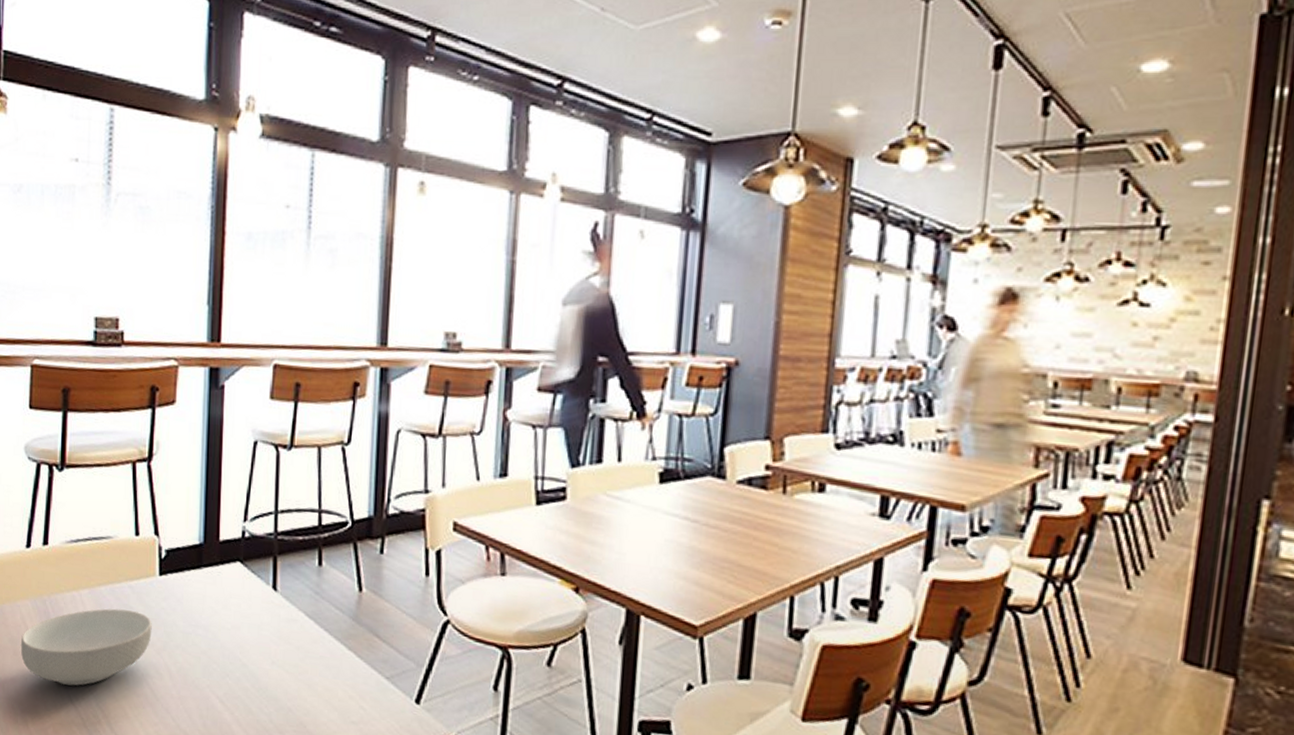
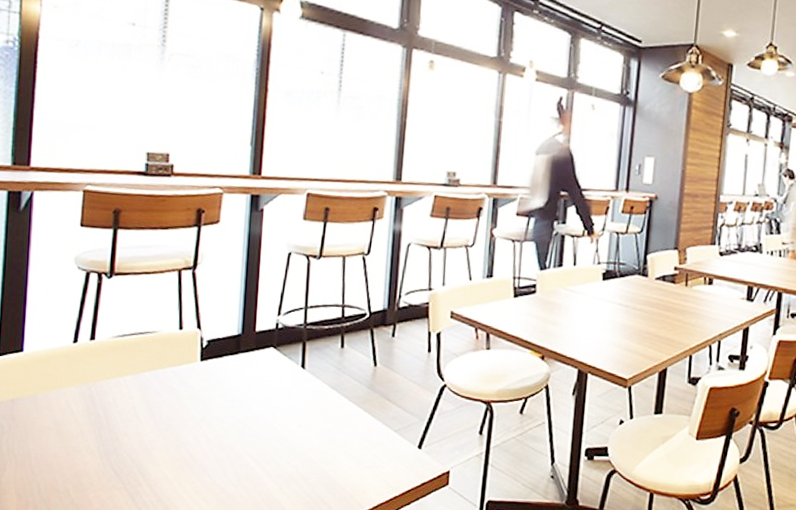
cereal bowl: present [20,608,152,686] -> none [64,390,193,457]

